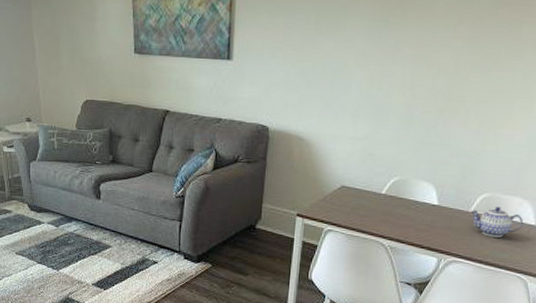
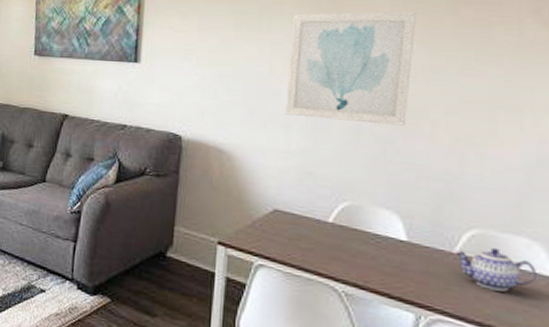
wall art: none [354,11,466,113] -> present [285,11,417,126]

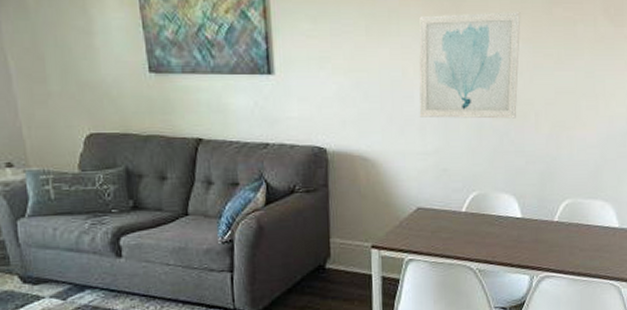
teapot: present [454,247,536,292] -> none [554,211,607,245]

